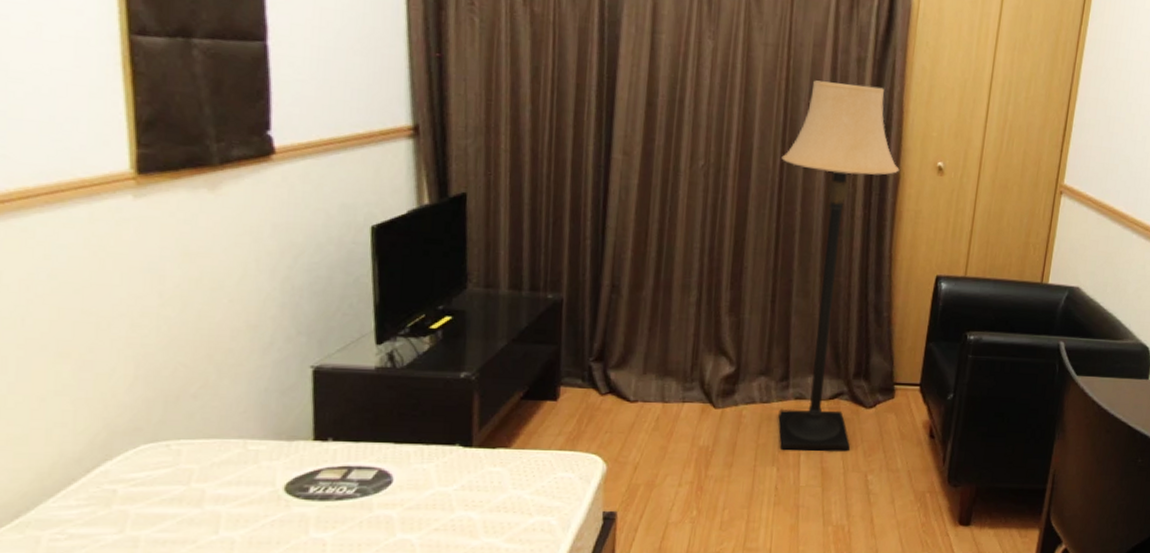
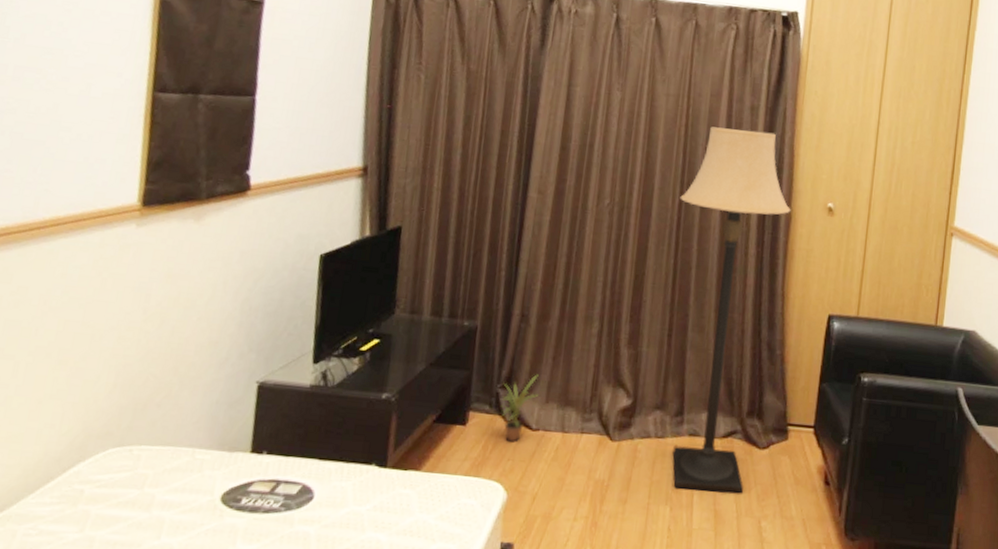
potted plant: none [594,346,635,415] -> present [500,374,539,442]

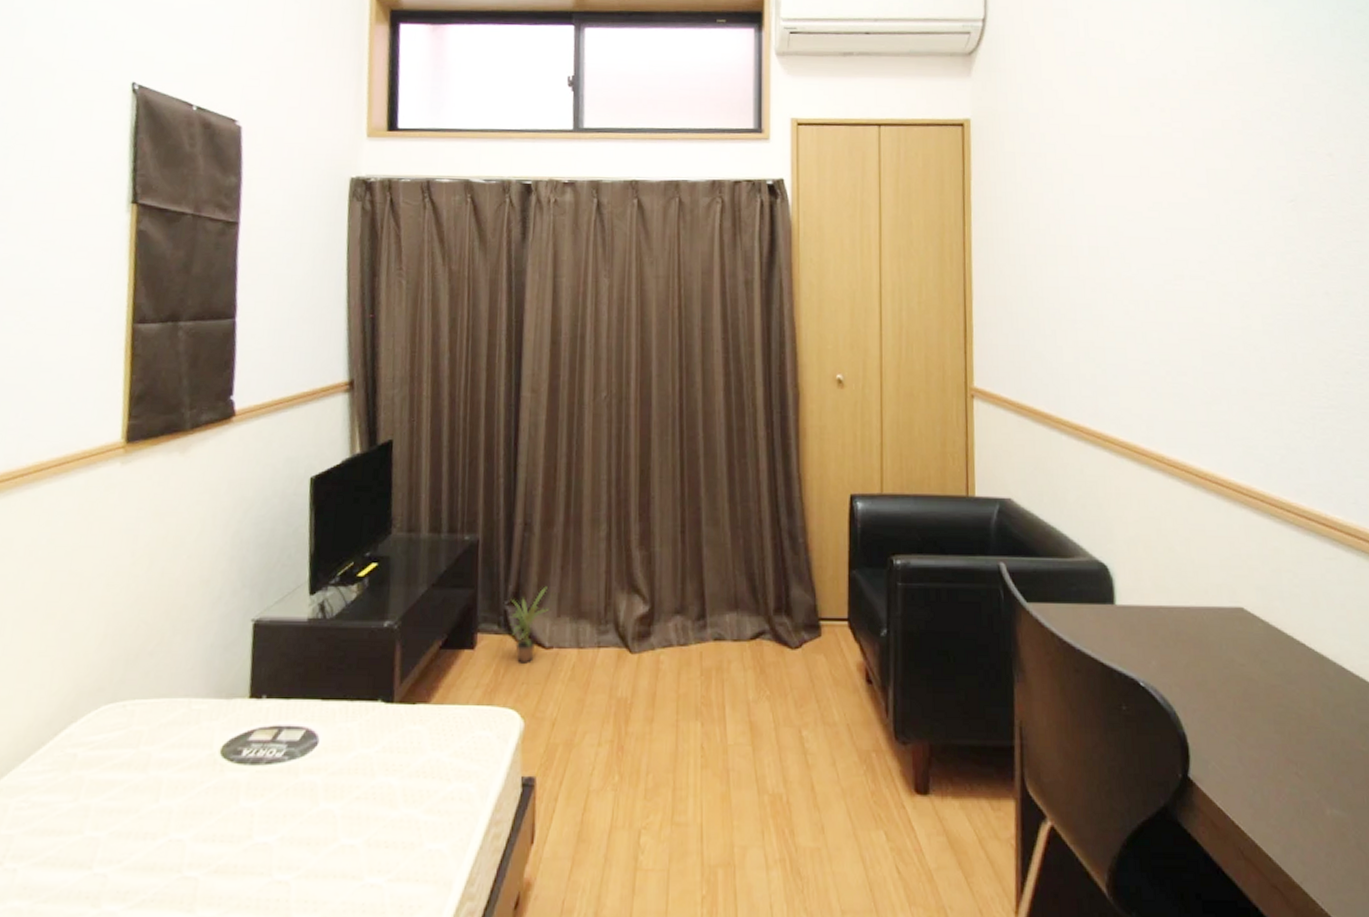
lamp: present [672,126,791,494] -> none [680,305,798,702]

